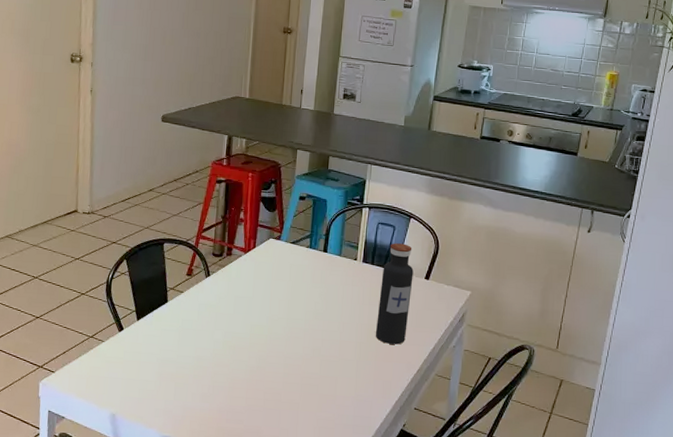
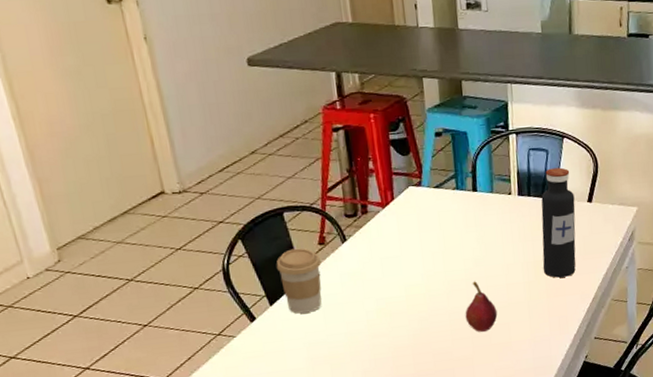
coffee cup: none [149,275,185,333] -> present [276,248,322,314]
fruit: none [298,332,328,381] -> present [465,281,498,332]

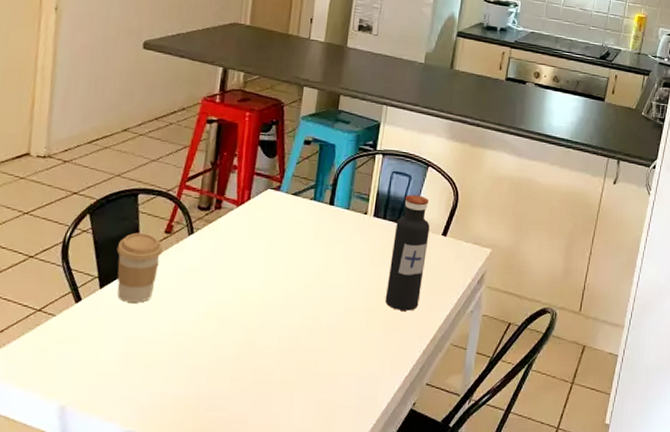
fruit: present [465,281,498,332] -> none [295,299,330,356]

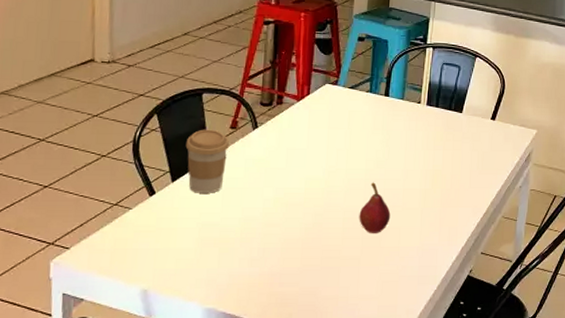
fruit: none [295,299,330,356] -> present [359,182,391,233]
water bottle: present [385,194,430,311] -> none [440,84,479,189]

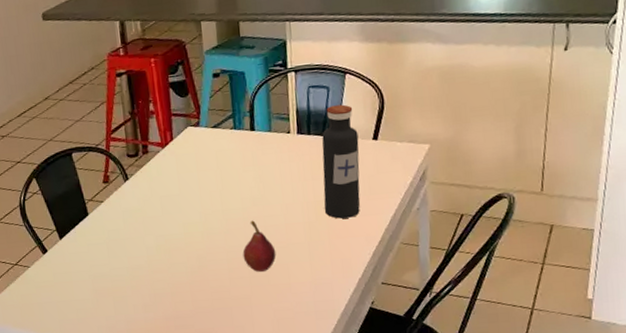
coffee cup: present [185,129,229,193] -> none [65,186,106,248]
water bottle: none [440,84,479,189] -> present [322,104,361,219]

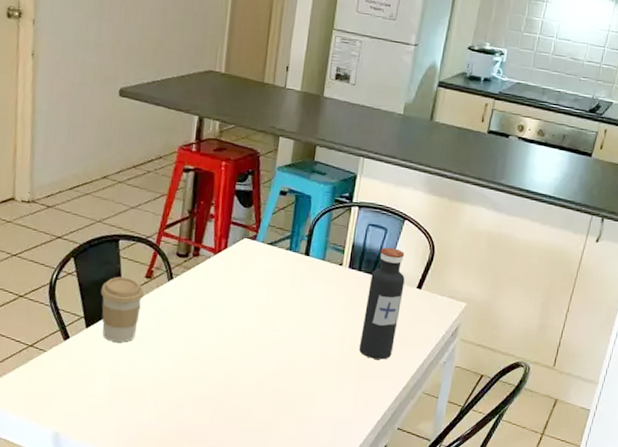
coffee cup: none [65,186,106,248] -> present [100,276,144,343]
fruit: present [242,220,276,272] -> none [271,344,305,398]

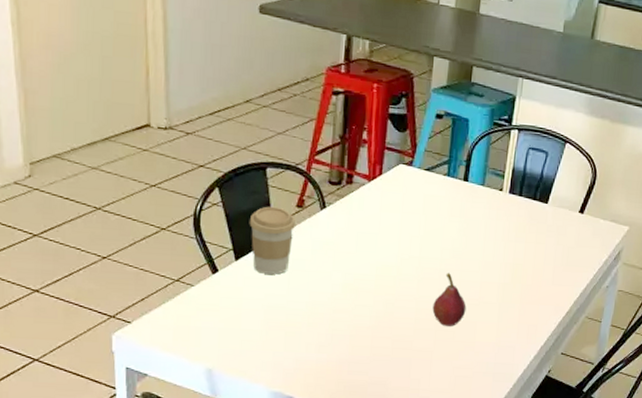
fruit: none [271,344,305,398] -> present [432,273,467,326]
water bottle: present [359,247,405,360] -> none [521,171,567,285]

